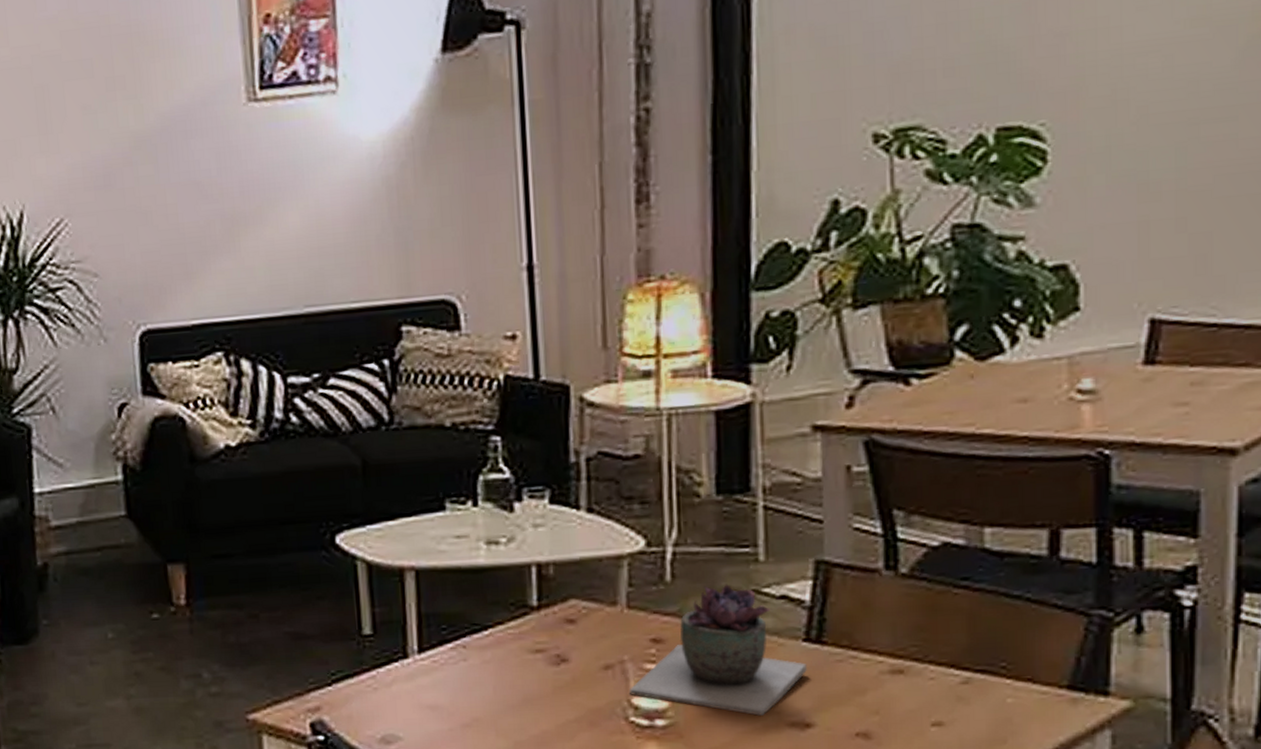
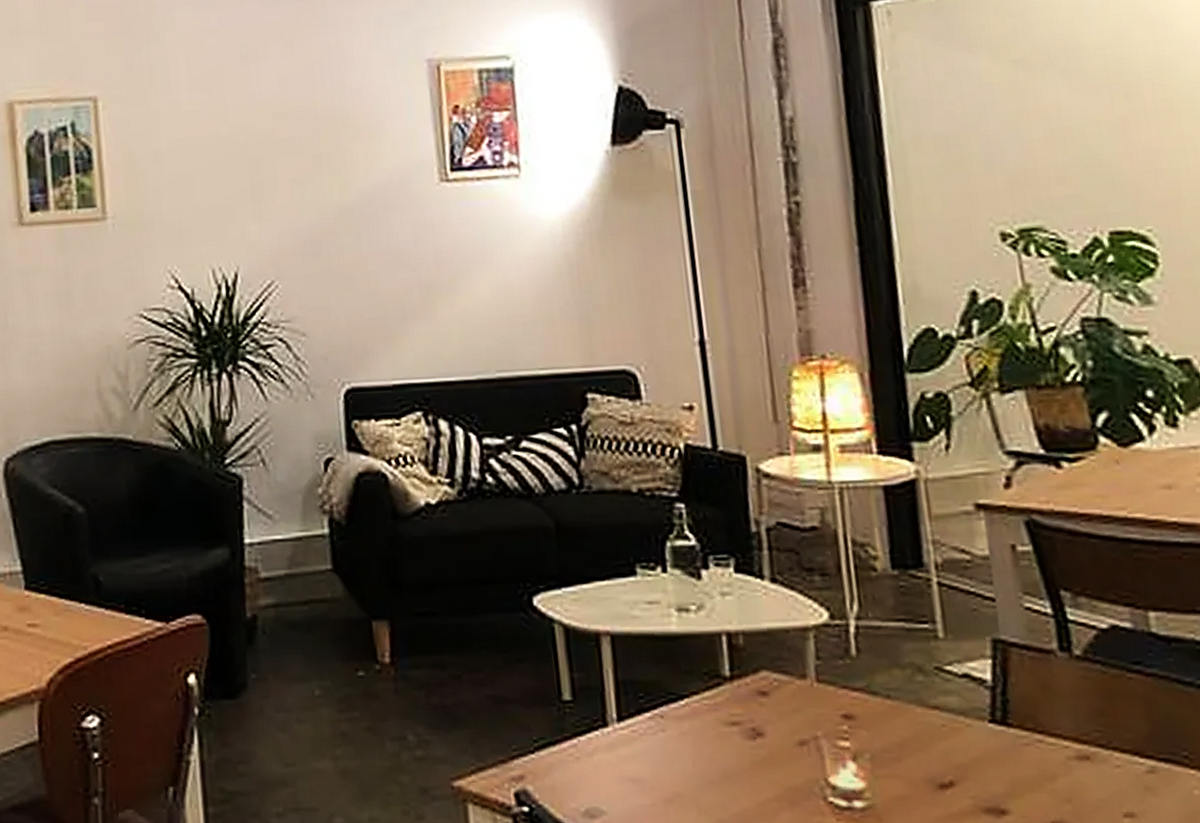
succulent plant: present [628,583,808,716] -> none [825,660,997,800]

